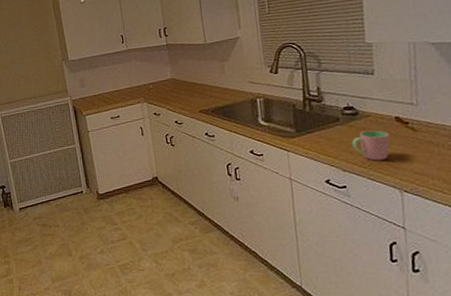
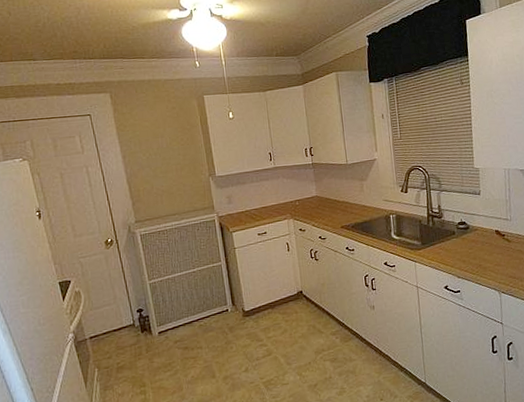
cup: present [352,130,391,161] -> none [464,241,492,268]

